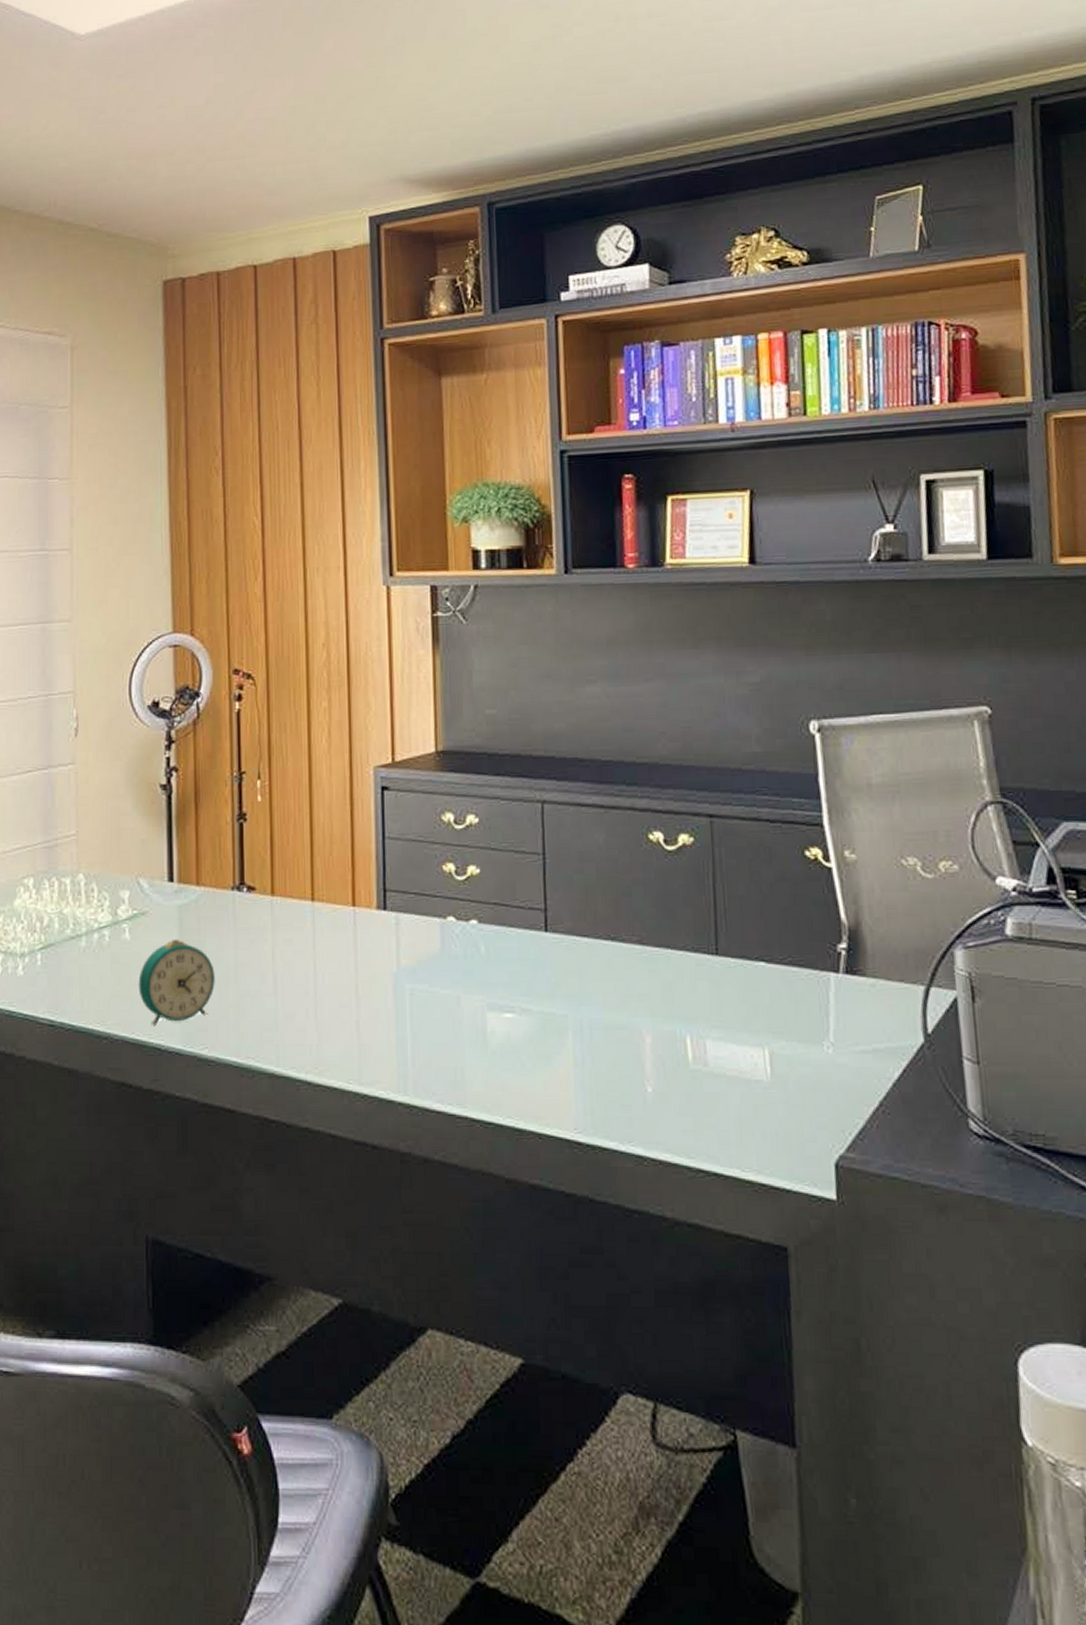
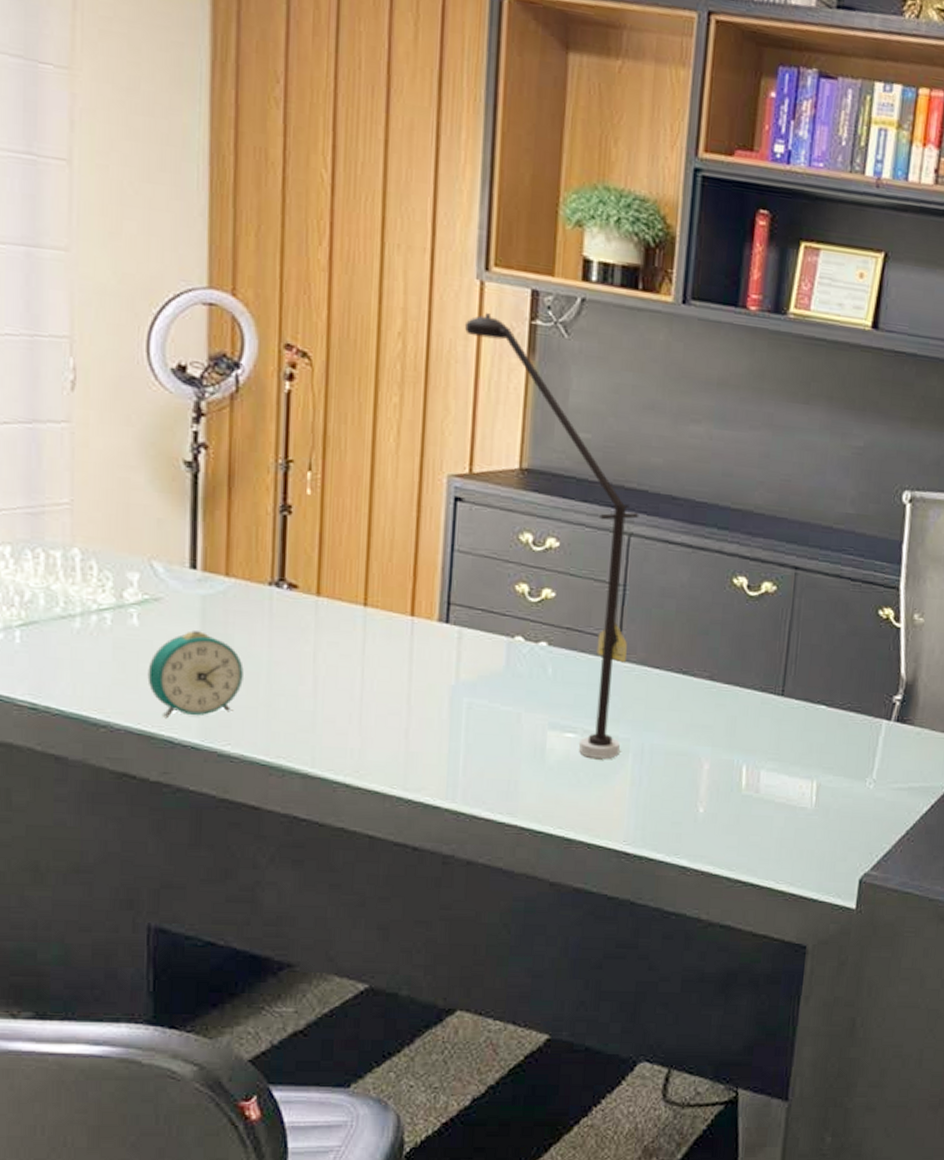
desk lamp: none [376,614,559,1038] -> present [464,313,639,759]

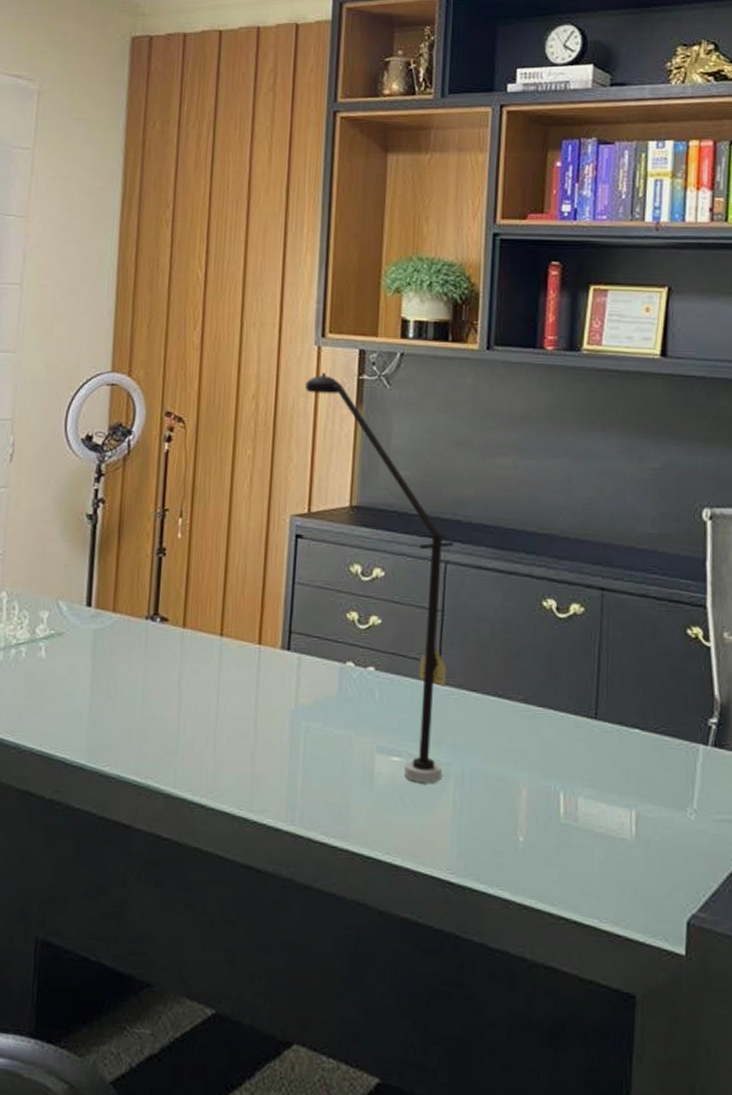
alarm clock: present [147,631,244,719] -> none [49,661,123,741]

